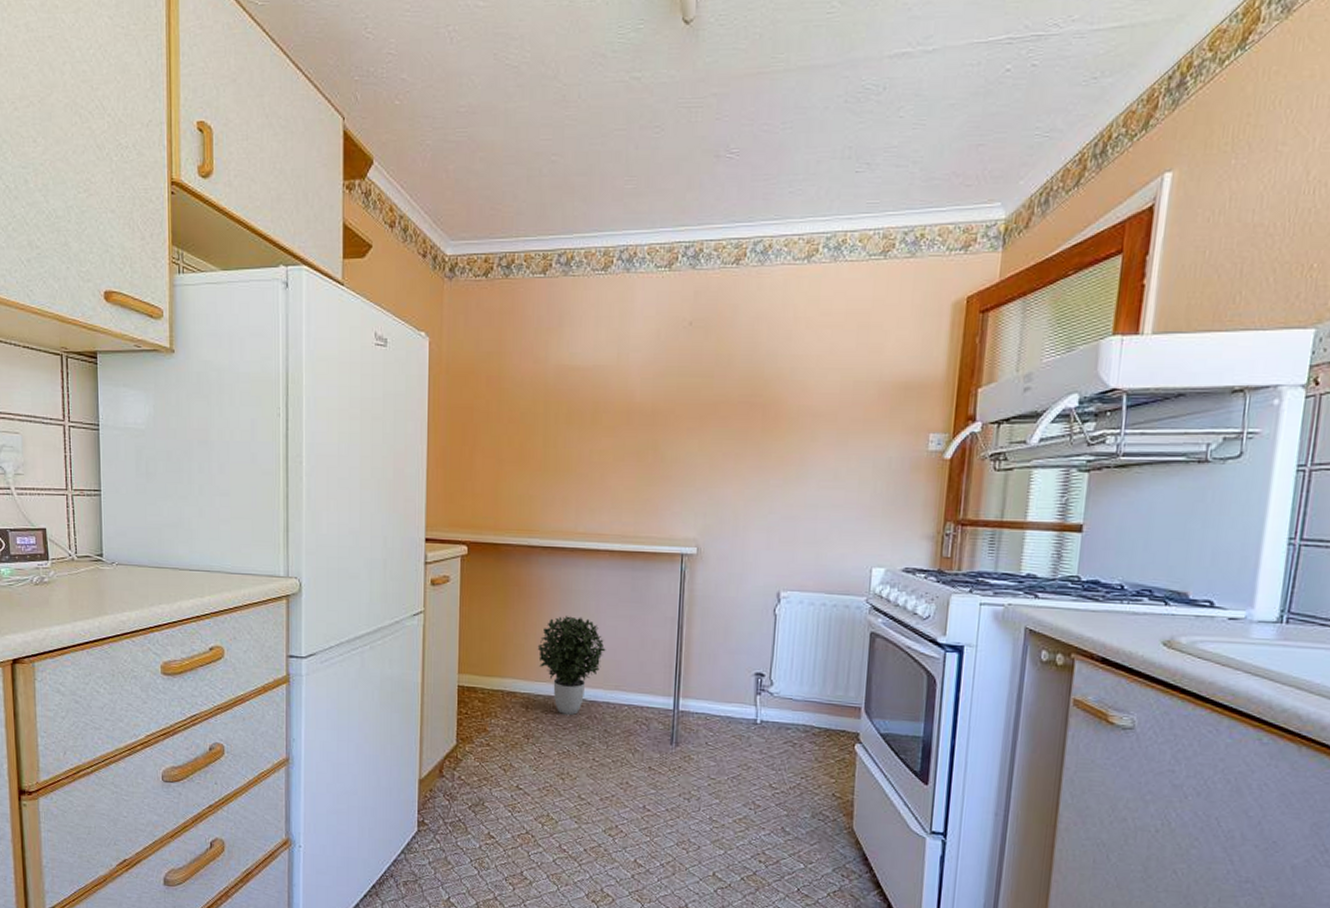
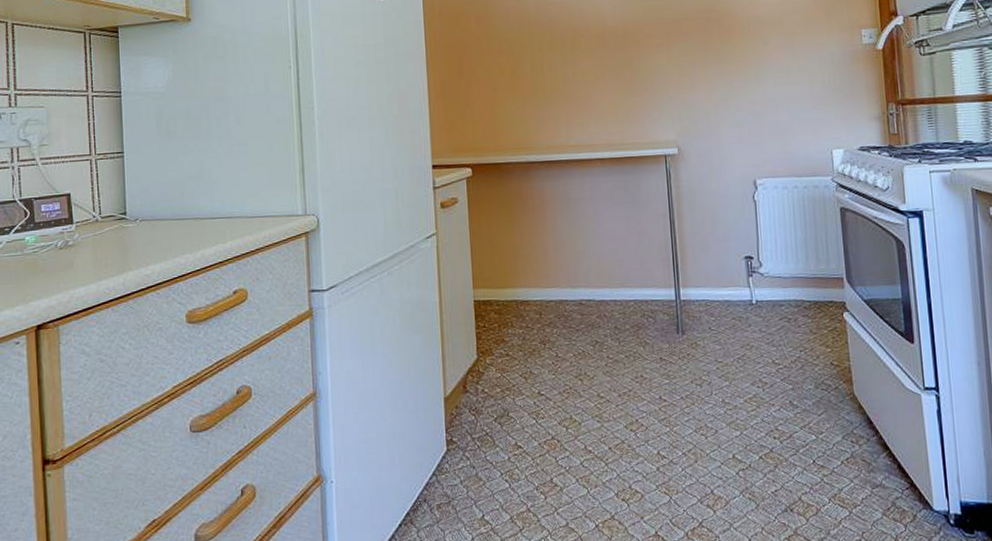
potted plant: present [537,616,606,715] -> none [544,222,608,316]

